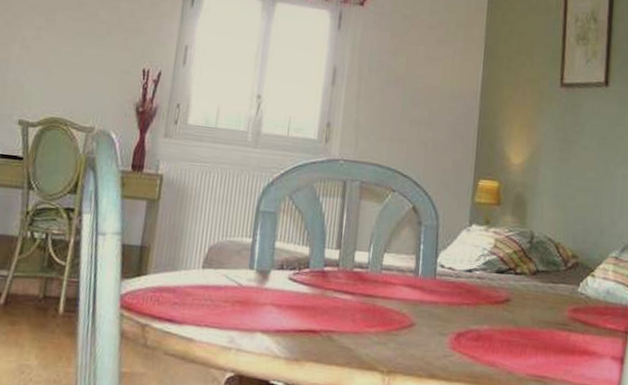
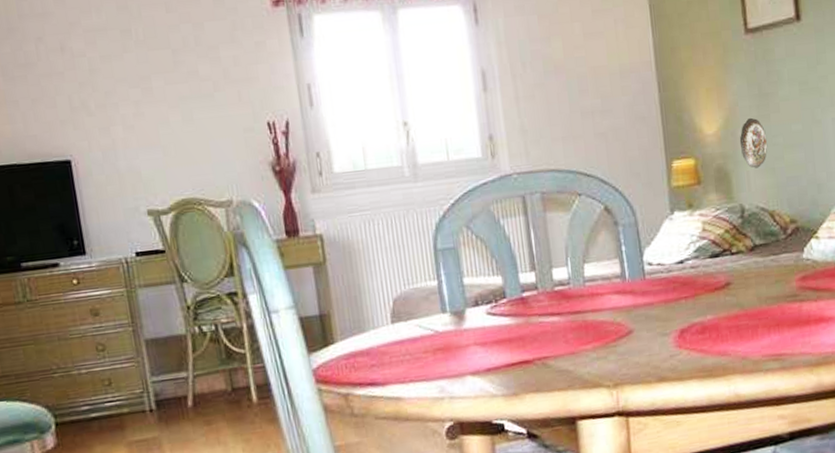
decorative plate: none [539,157,564,203] -> present [739,117,768,168]

